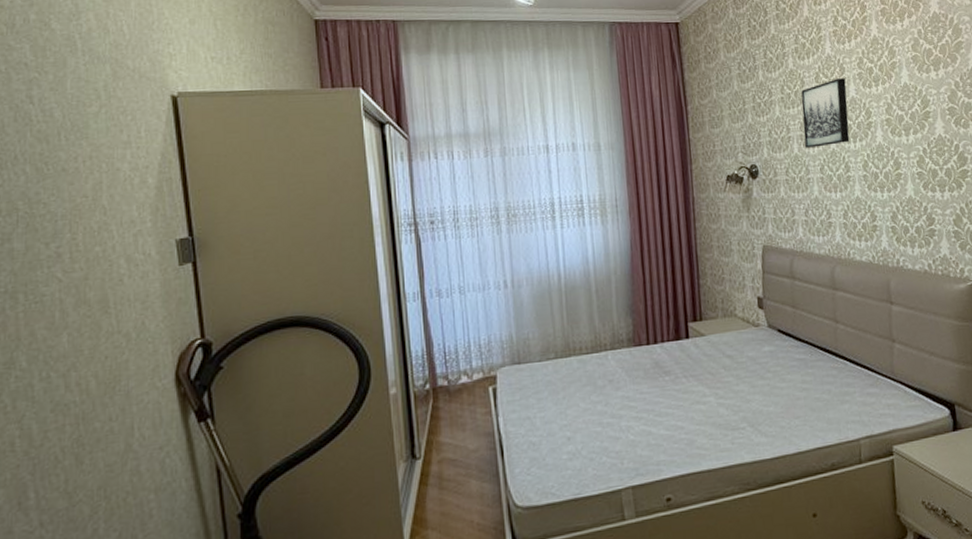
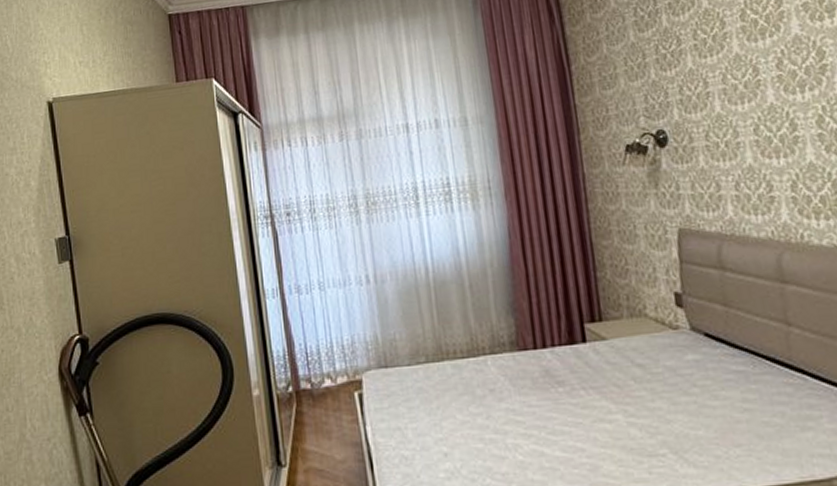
wall art: present [801,78,850,148] -> none [721,12,795,105]

